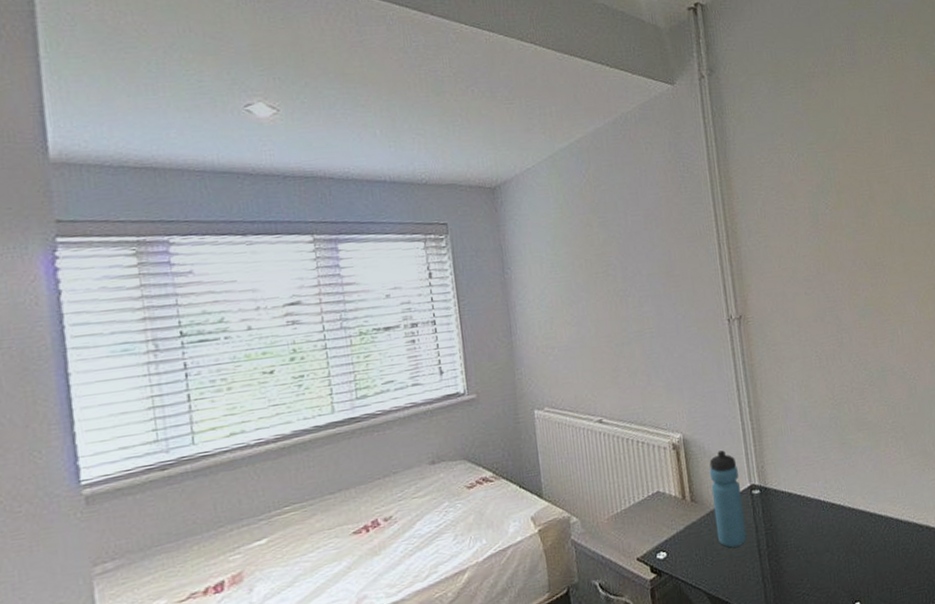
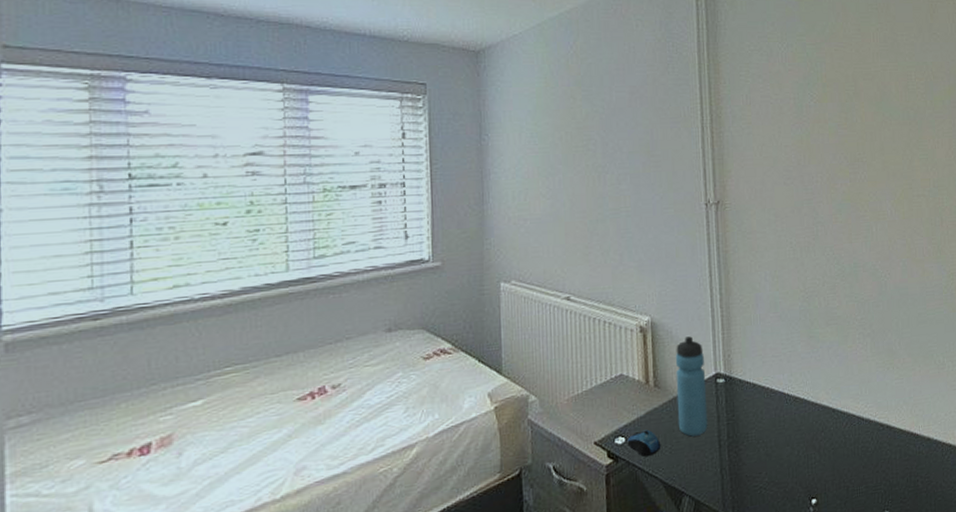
computer mouse: none [668,543,703,570] -> present [627,429,661,456]

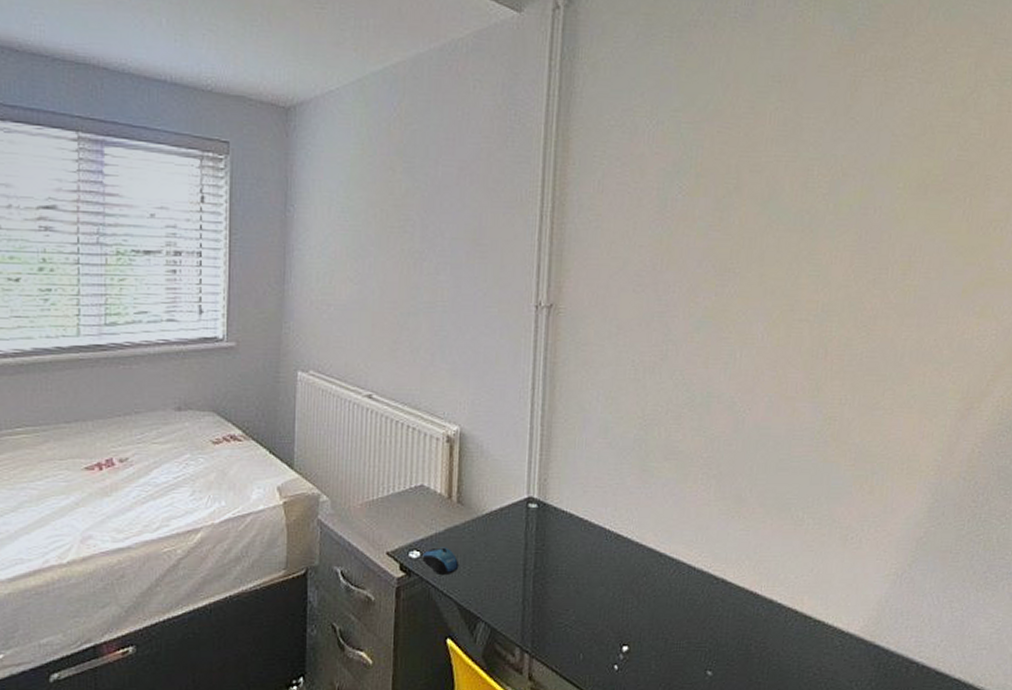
water bottle: present [675,336,708,437] -> none [480,453,517,561]

